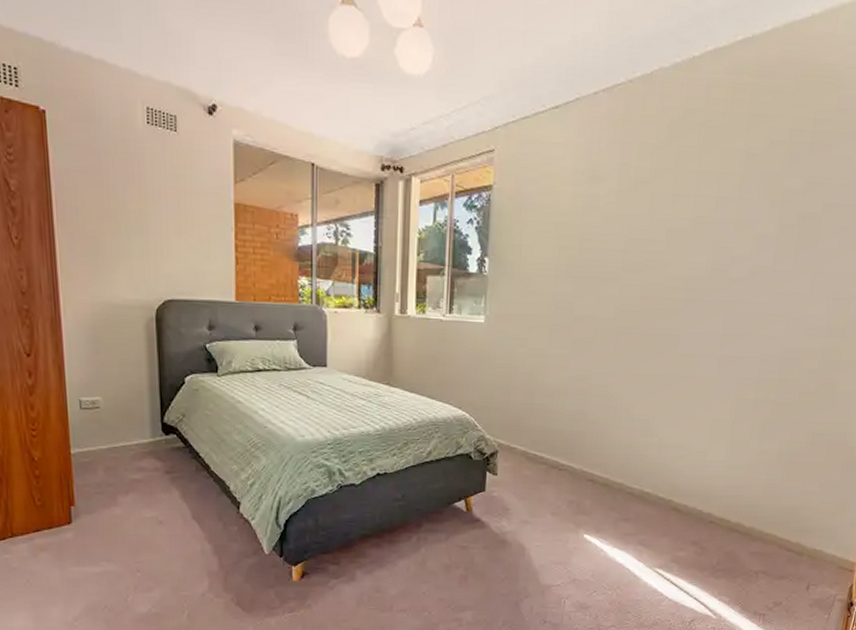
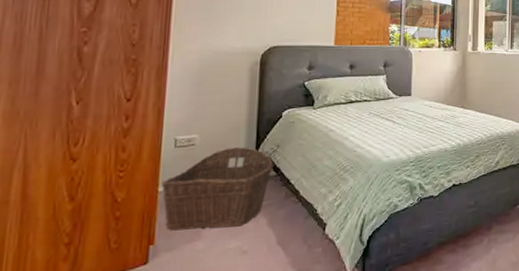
wicker basket: none [73,413,181,497] -> present [162,147,274,231]

